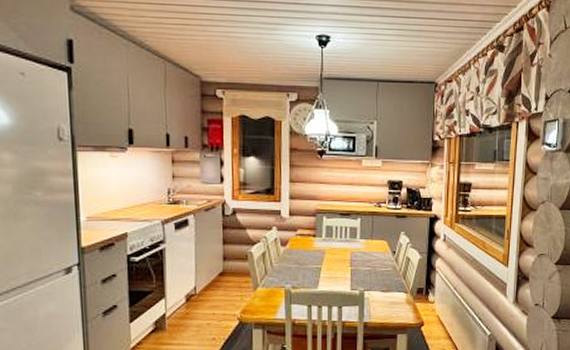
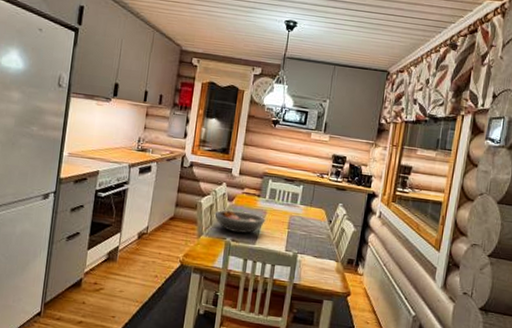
fruit bowl: none [268,254,325,278] -> present [214,210,266,233]

